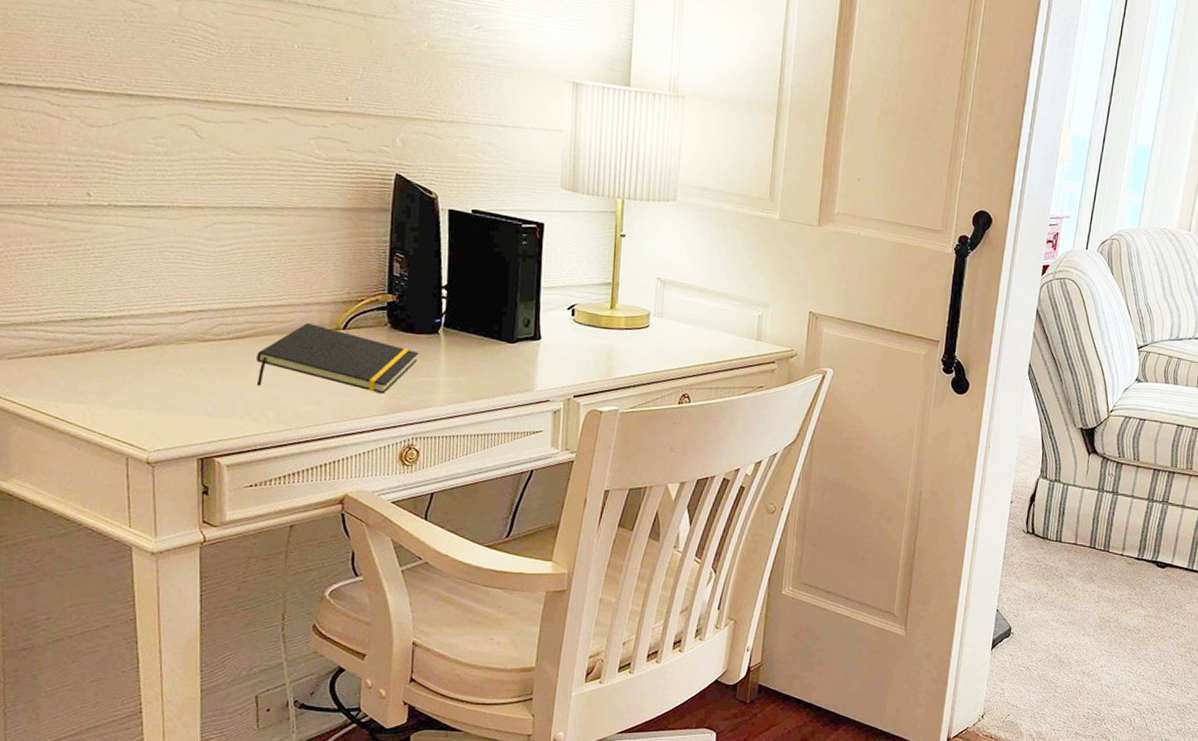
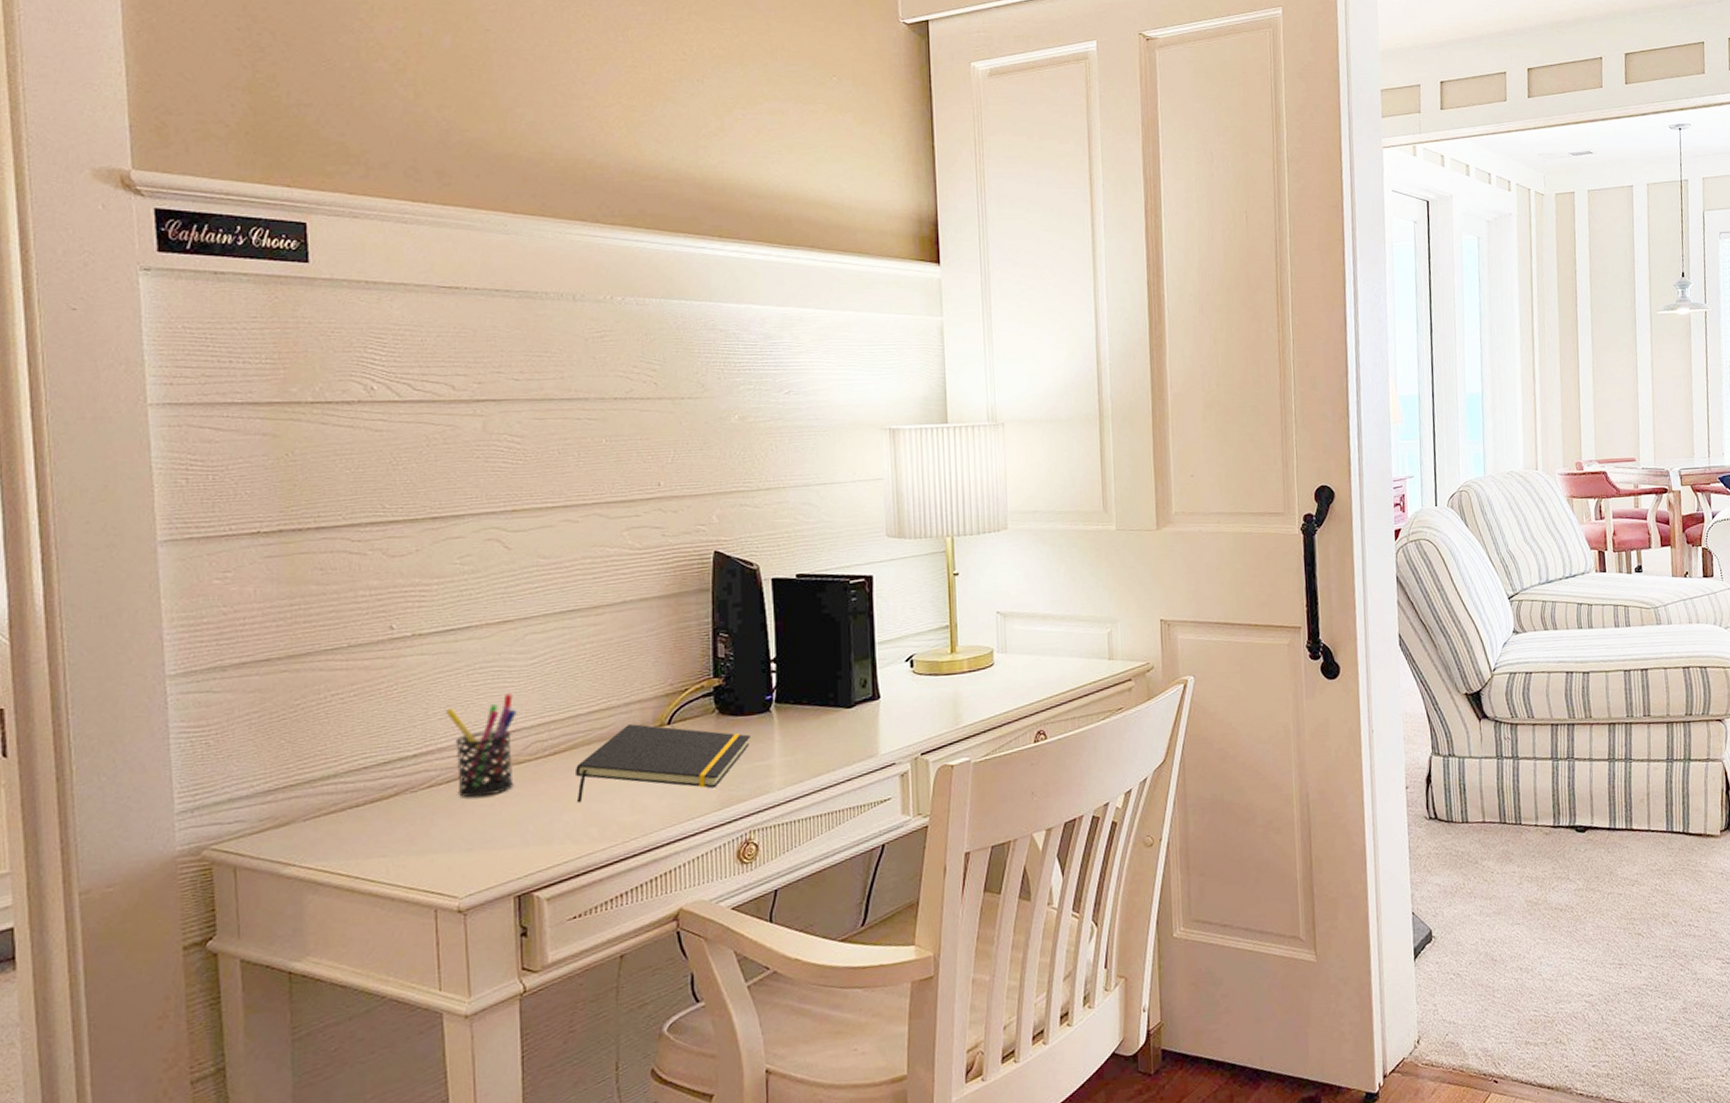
pen holder: none [138,275,204,366] -> present [445,694,517,798]

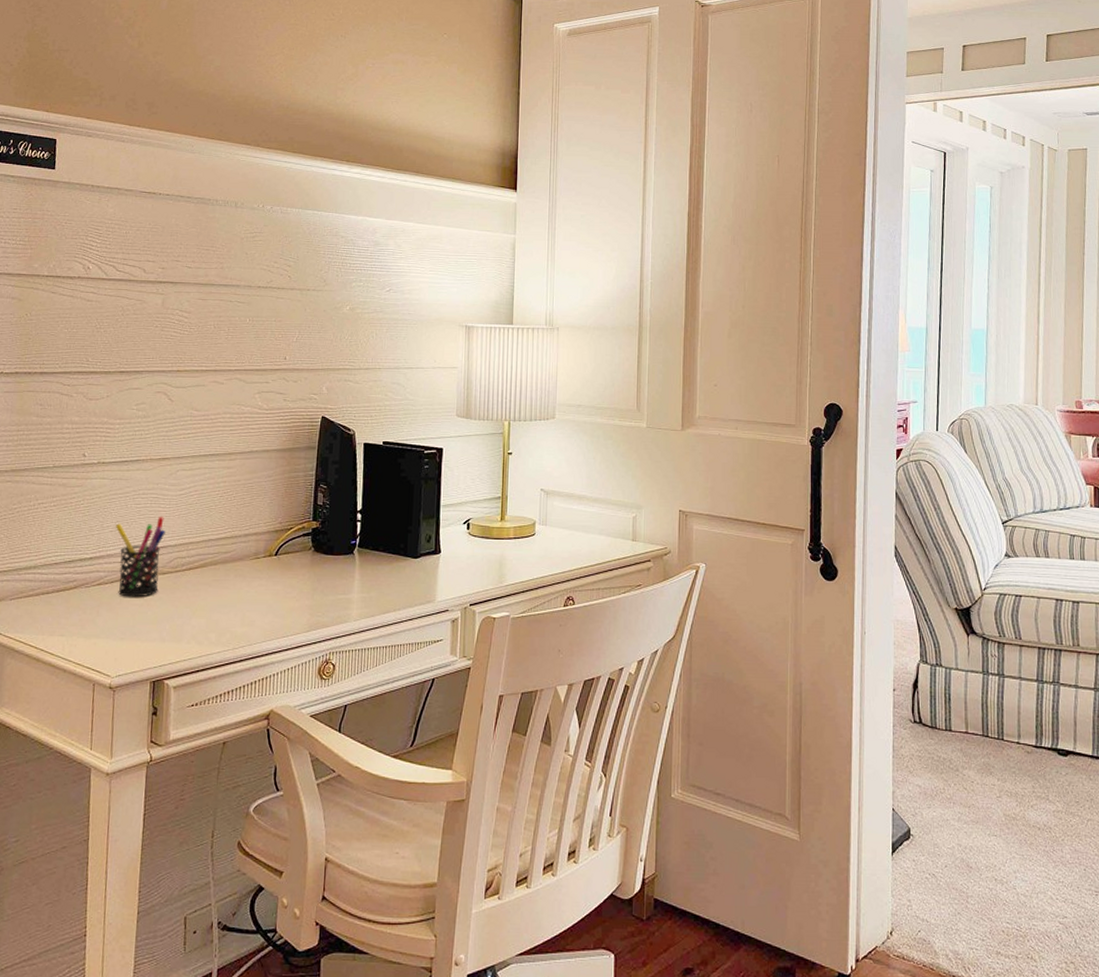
notepad: present [576,724,750,803] -> none [202,552,337,613]

